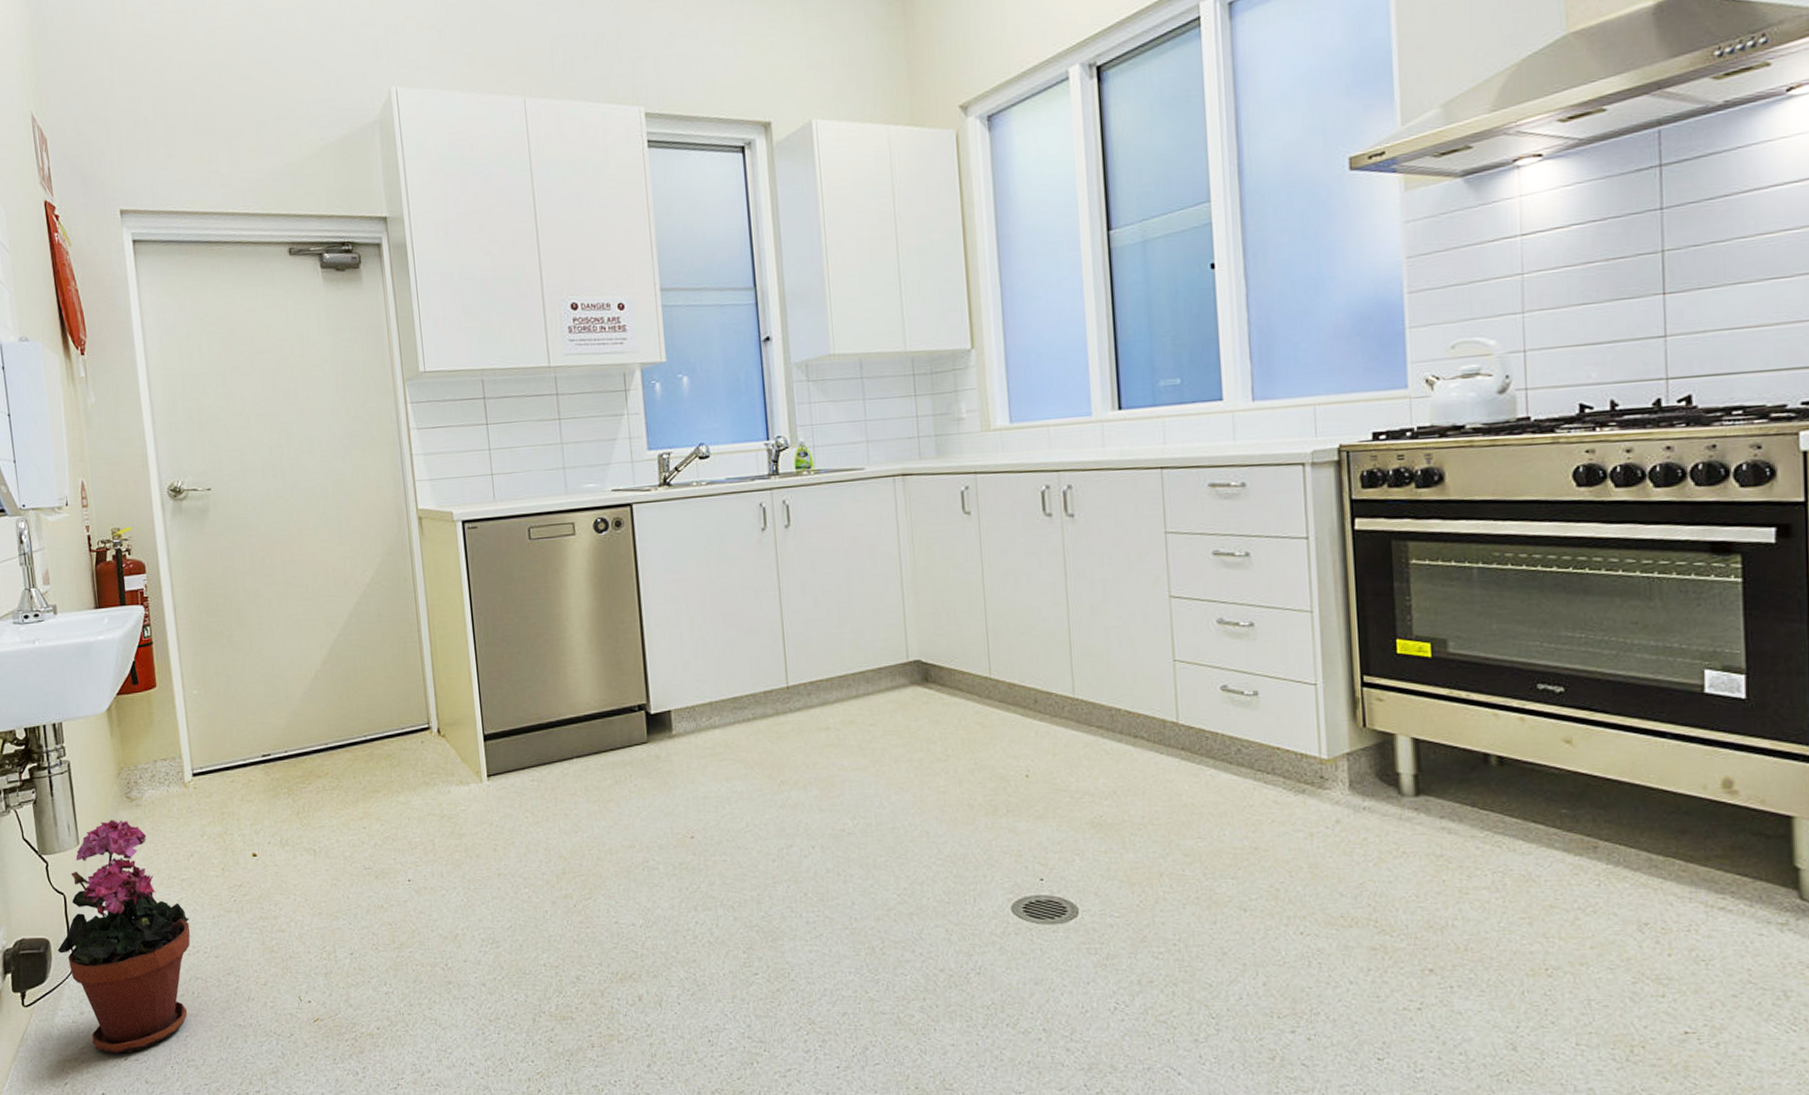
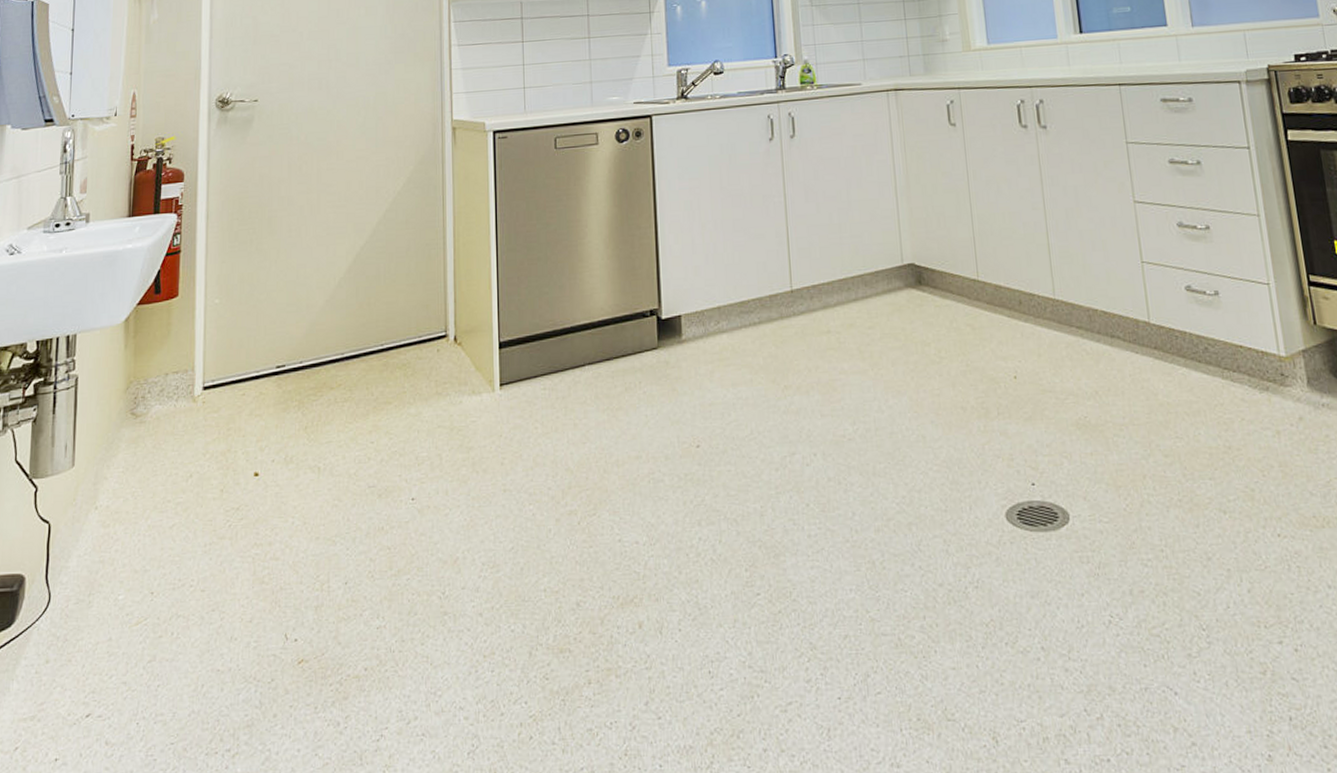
potted plant: present [57,820,191,1054] -> none [32,438,179,710]

